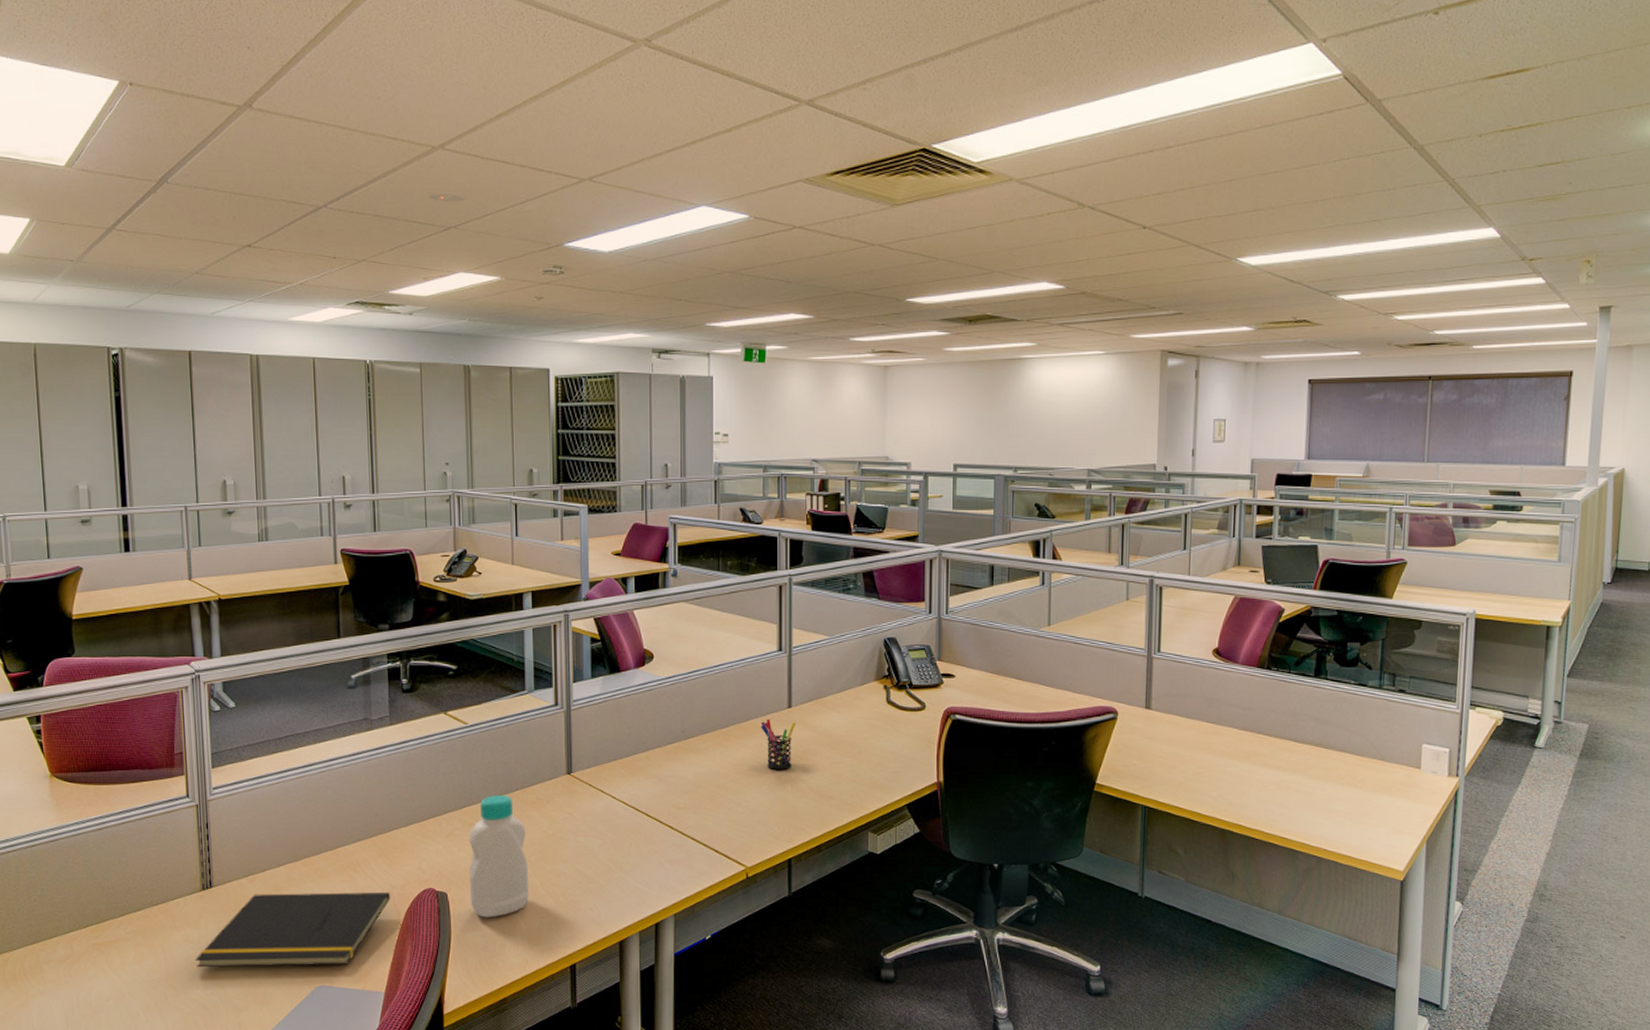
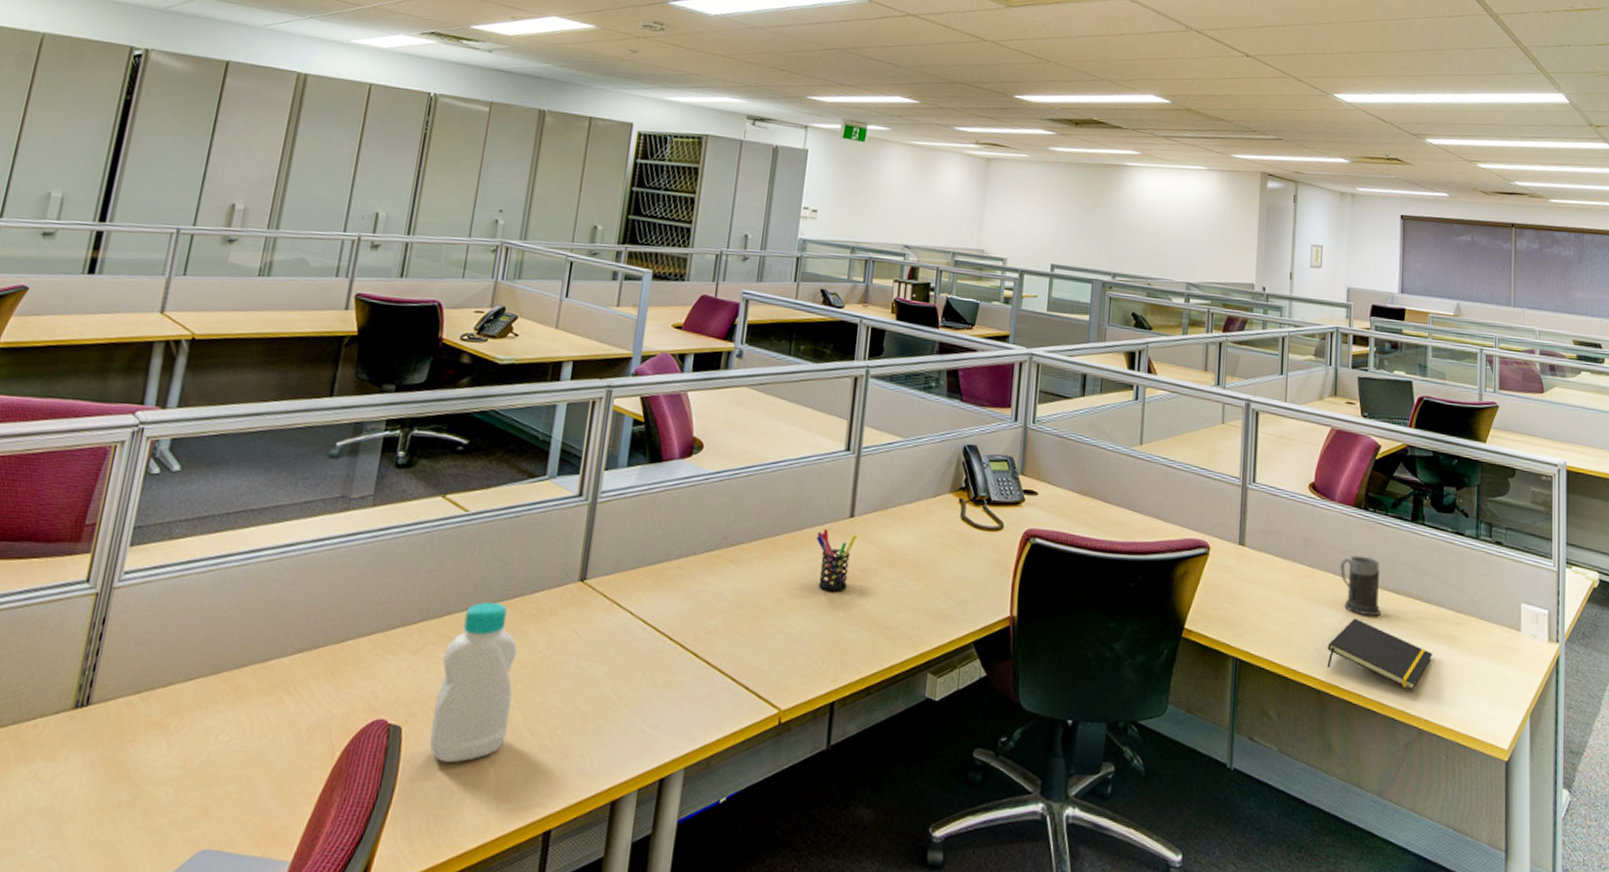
notepad: present [195,891,391,968] -> none [38,717,328,821]
notepad: none [1230,766,1333,825] -> present [1327,618,1433,690]
mug: none [1243,711,1282,763] -> present [1340,555,1381,616]

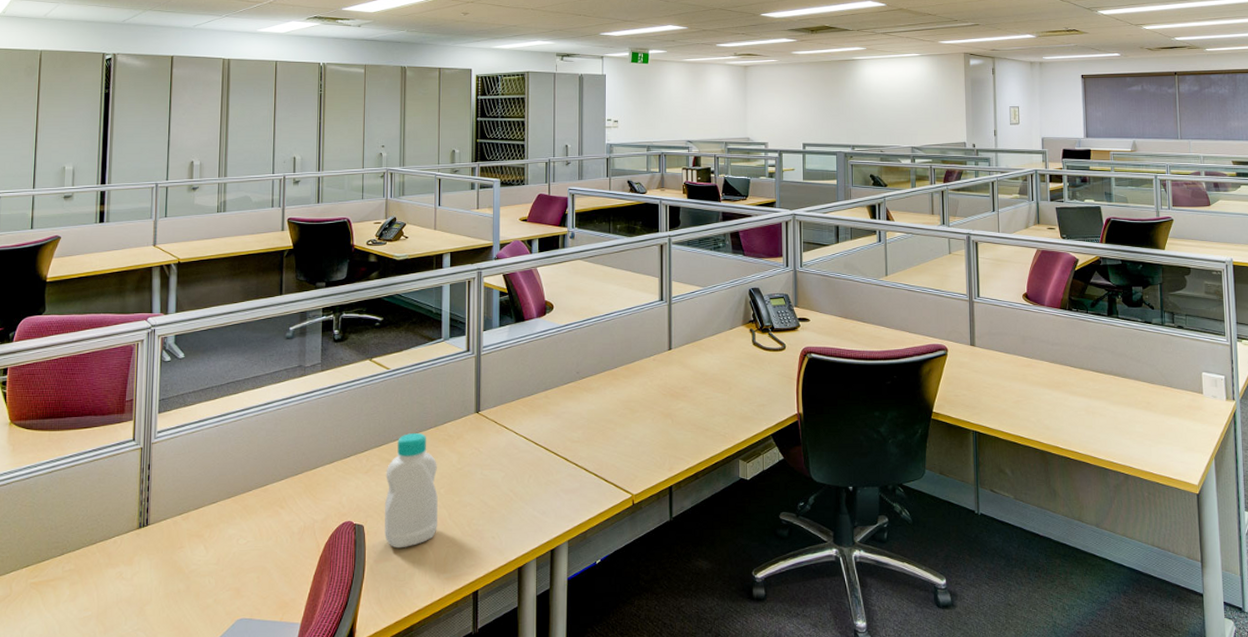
pen holder: present [816,528,858,591] -> none [645,360,676,405]
notepad: present [1327,618,1433,690] -> none [1047,394,1133,445]
mug: present [1340,555,1381,616] -> none [1052,346,1088,391]

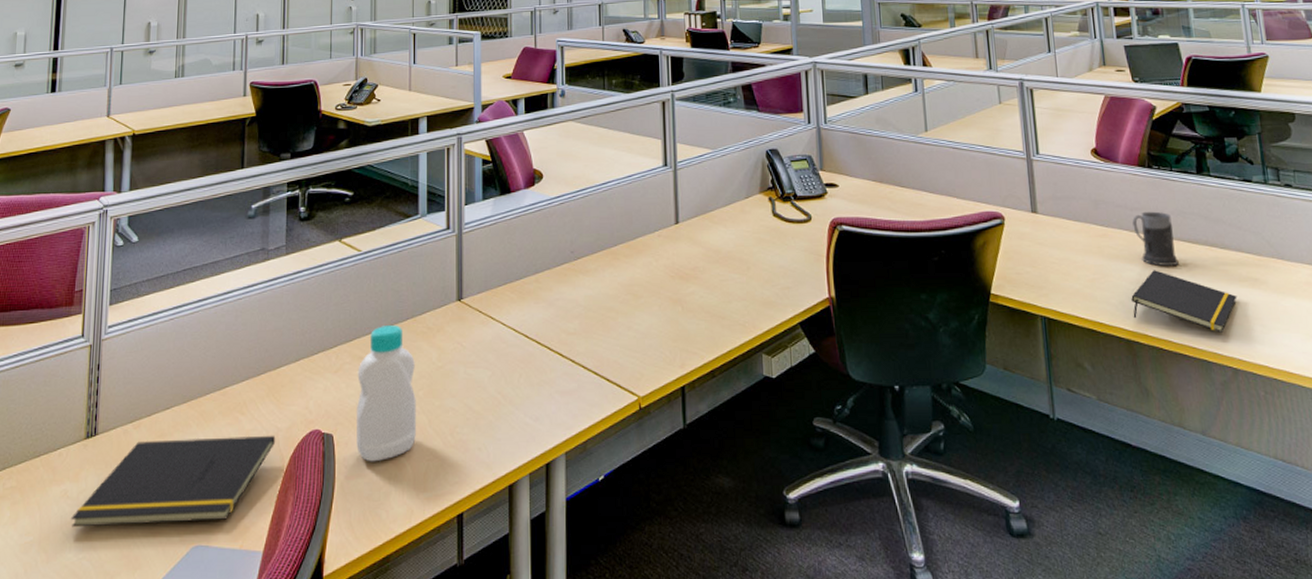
notepad: none [126,525,312,604] -> present [71,435,276,528]
notepad: none [1047,394,1133,445] -> present [1131,270,1237,333]
mug: none [1052,346,1088,391] -> present [1132,211,1179,266]

